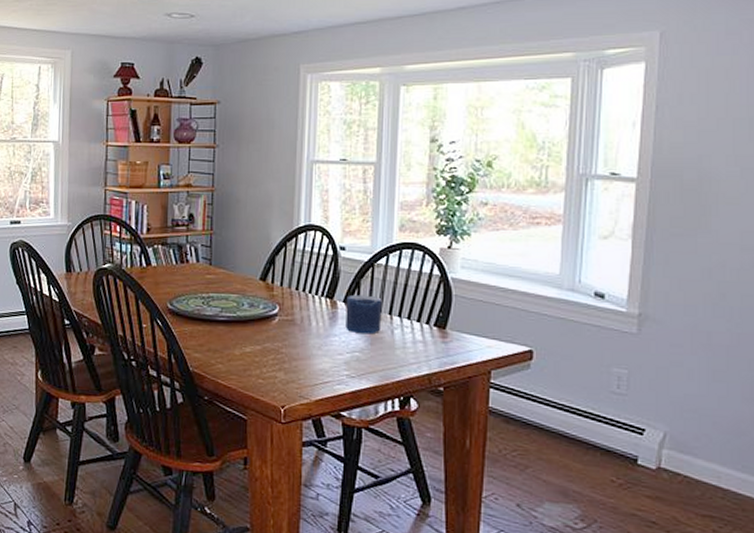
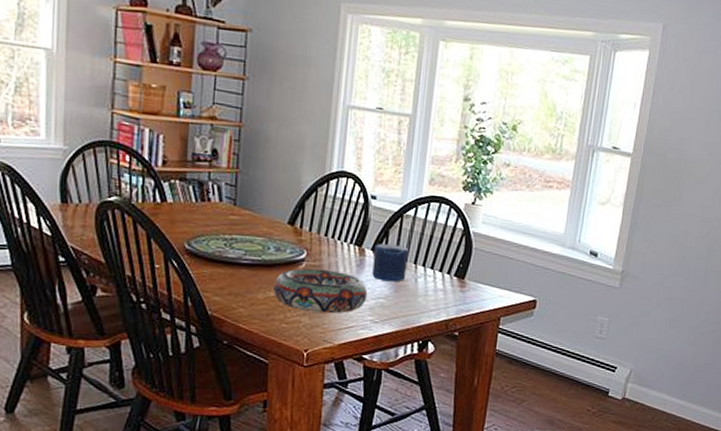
decorative bowl: none [248,323,342,369] -> present [273,268,368,314]

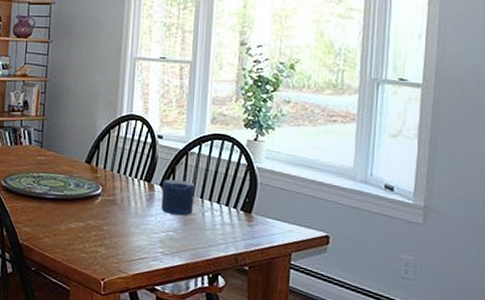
decorative bowl: present [273,268,368,314] -> none [73,202,158,246]

